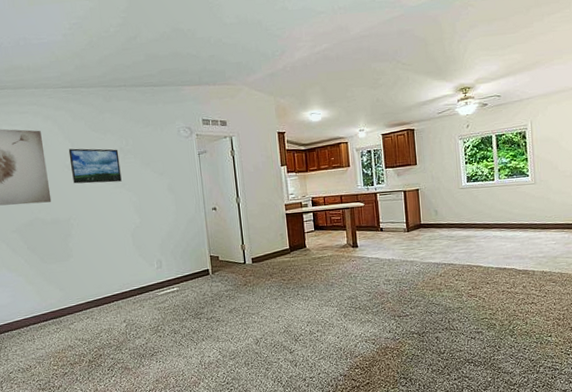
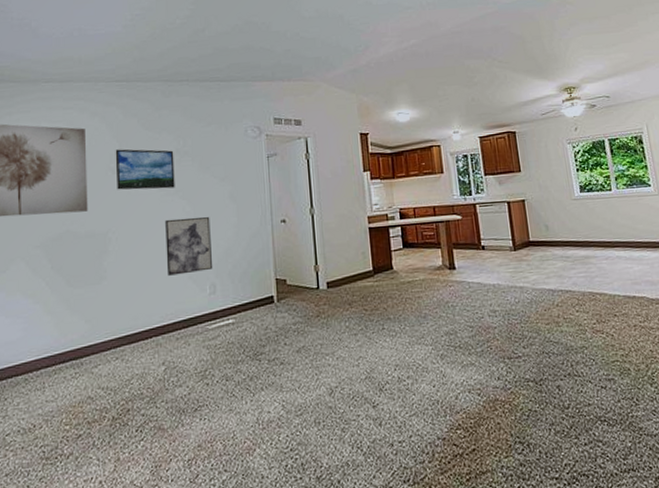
wall art: none [116,206,159,254] -> present [165,217,213,276]

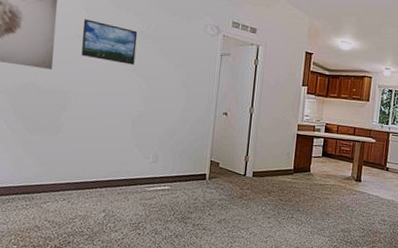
wall art: present [165,217,213,276] -> none [117,91,162,143]

